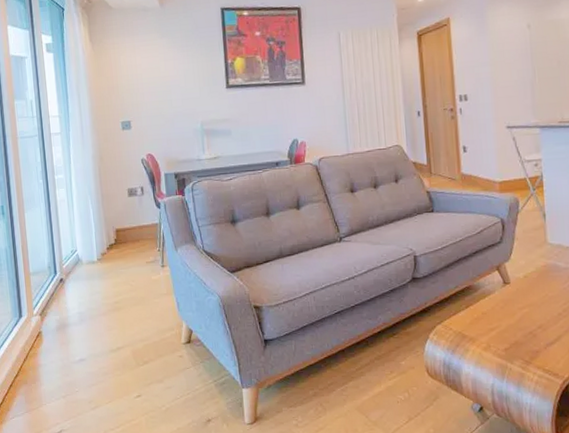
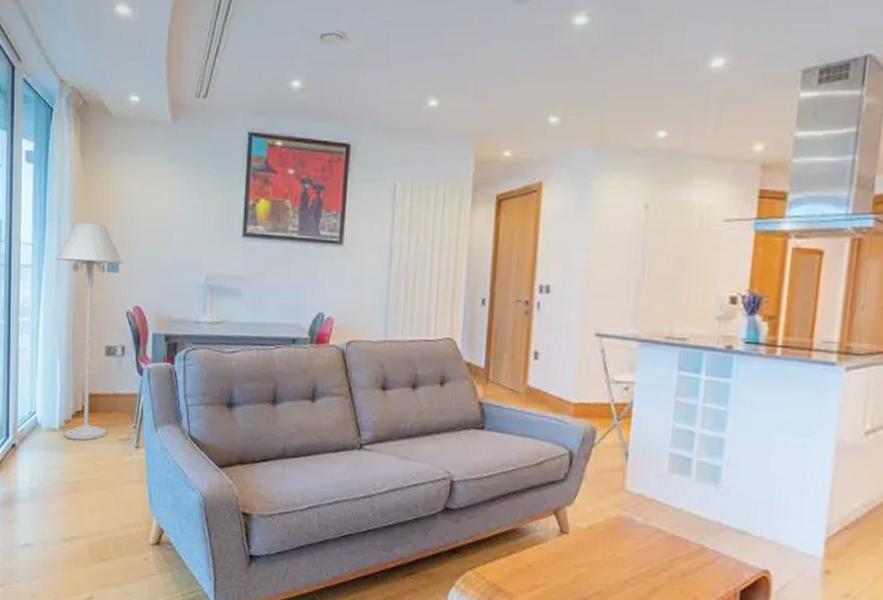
floor lamp: none [79,93,137,268] -> present [55,222,123,441]

